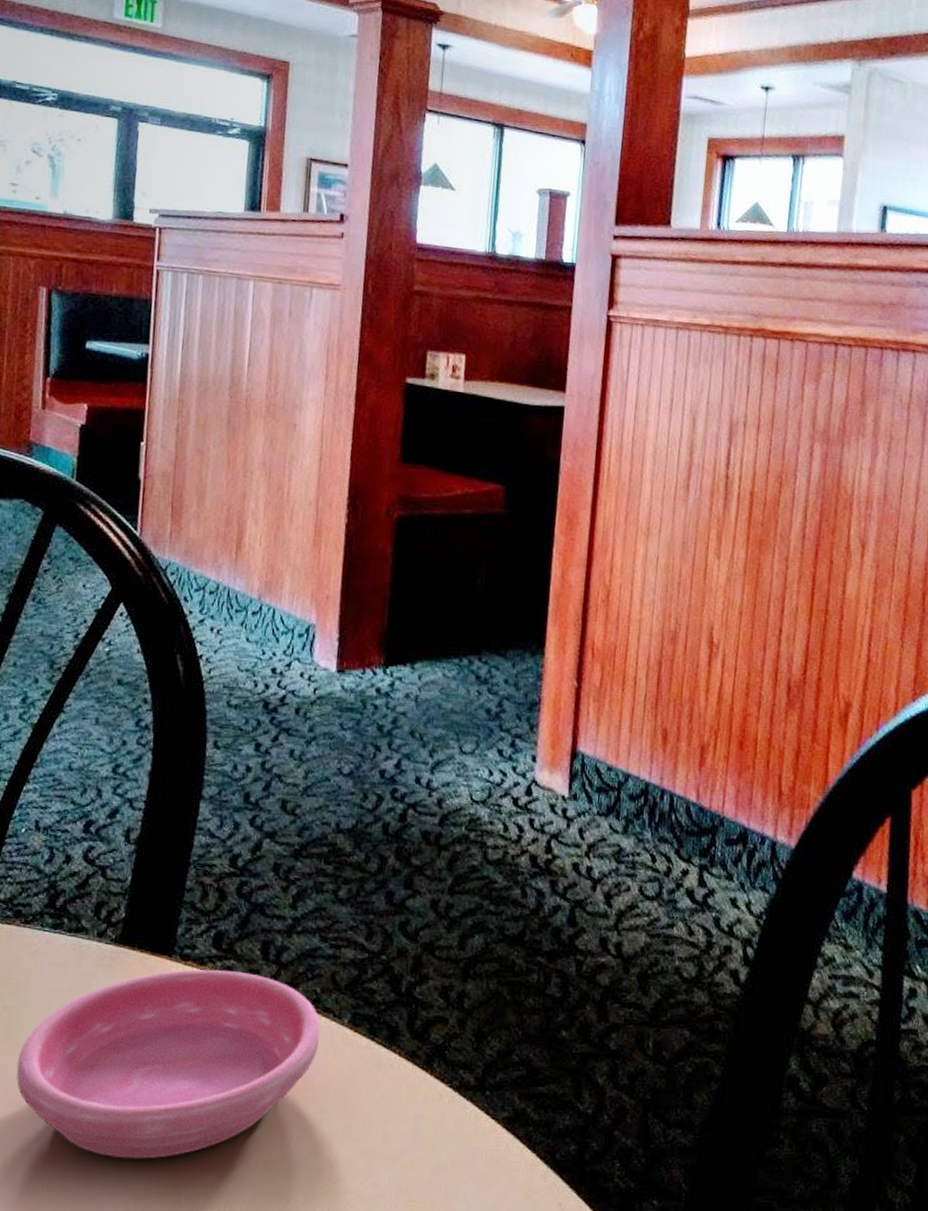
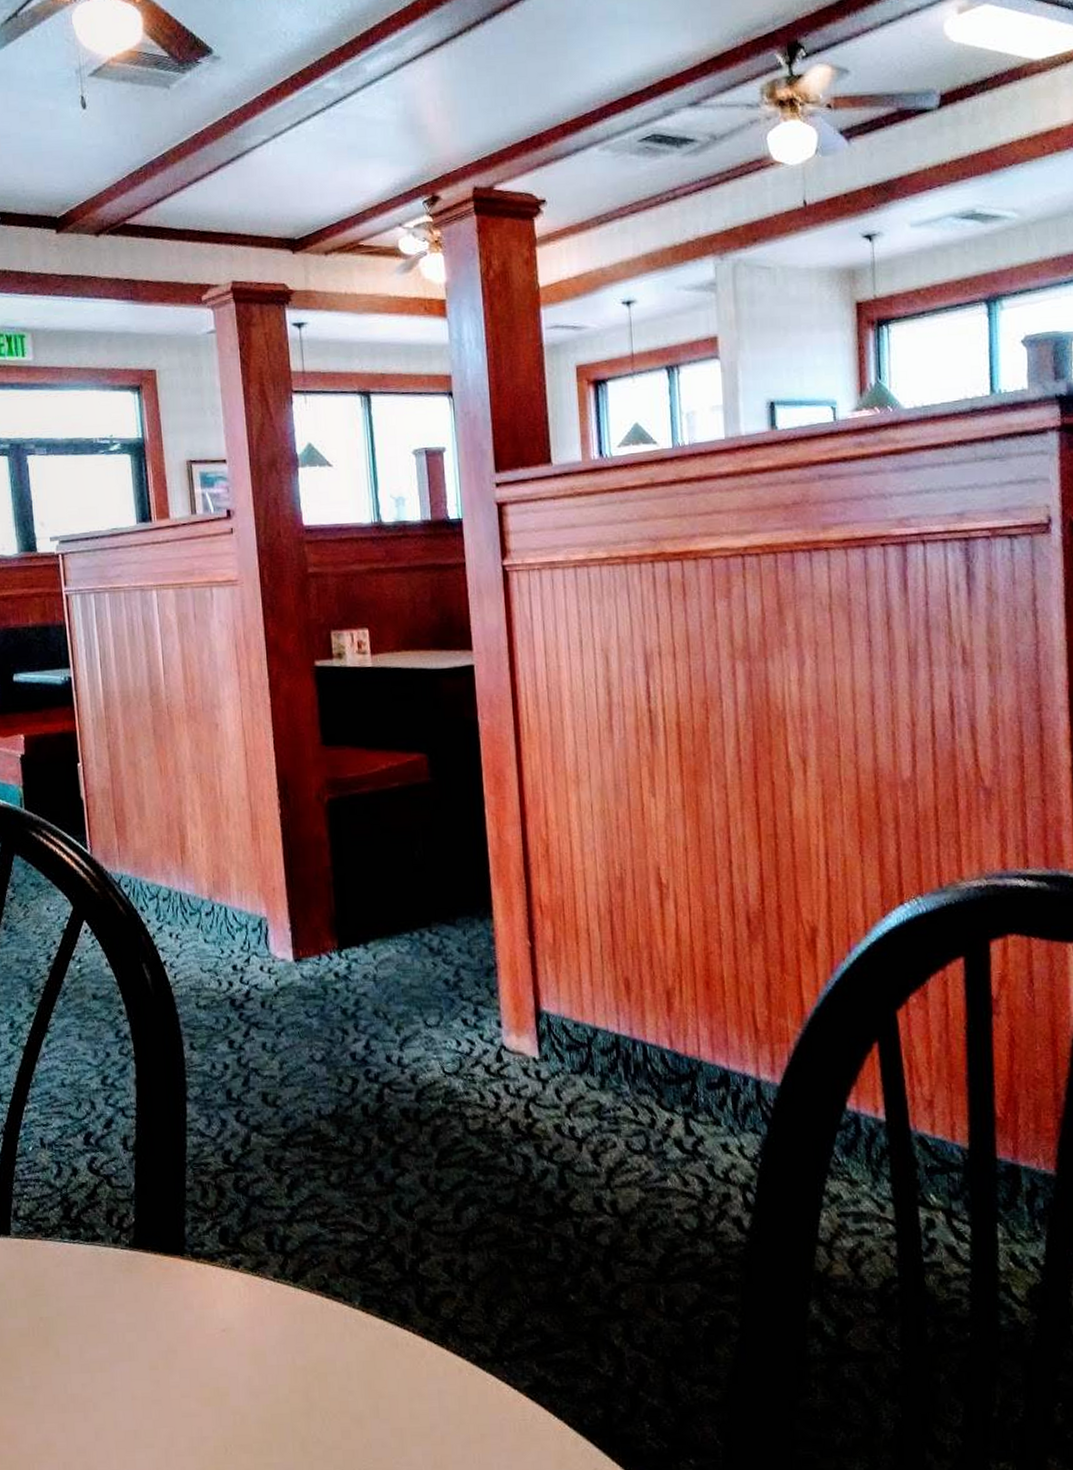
saucer: present [16,969,321,1159] -> none [59,1264,335,1454]

